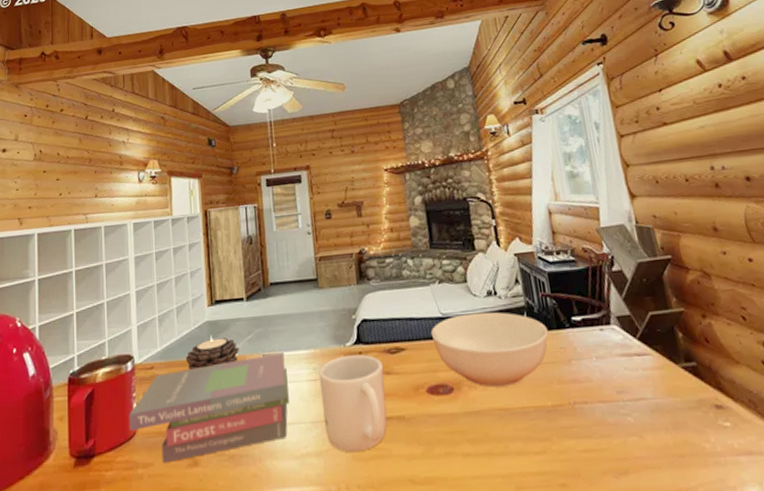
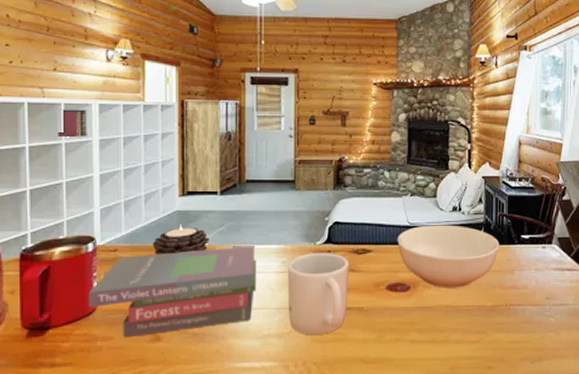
books: none [99,229,124,259] -> present [58,109,87,138]

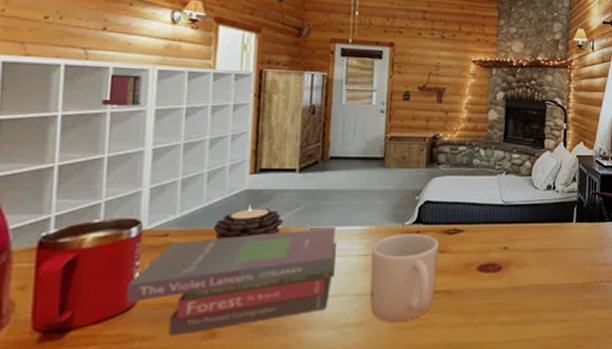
bowl: present [397,225,500,288] -> none [490,203,592,267]

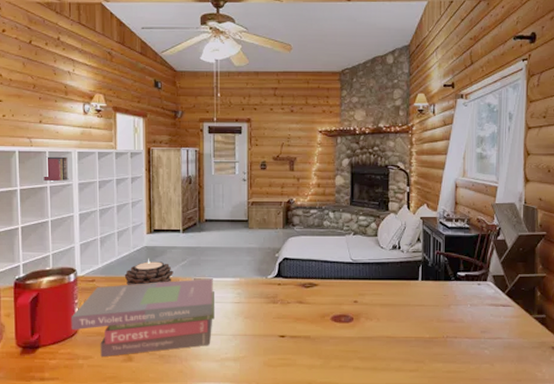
mug: present [370,233,440,323] -> none [242,286,298,360]

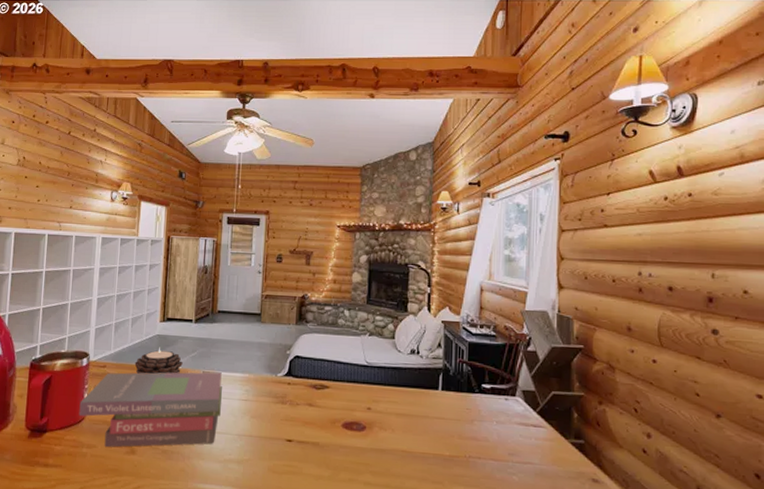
books: present [43,156,68,182] -> none [68,240,92,266]

